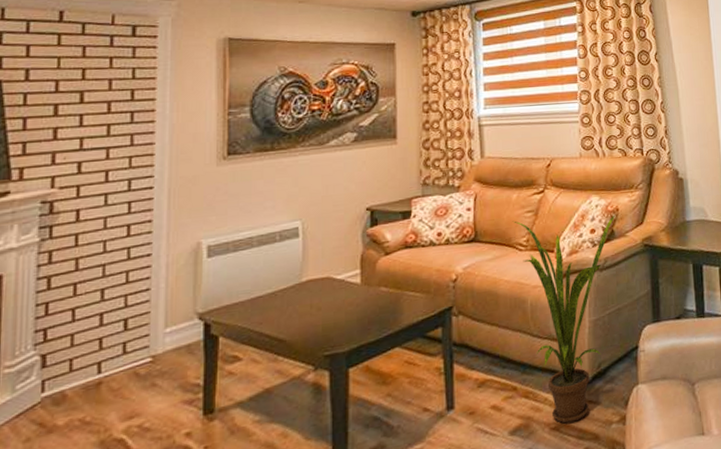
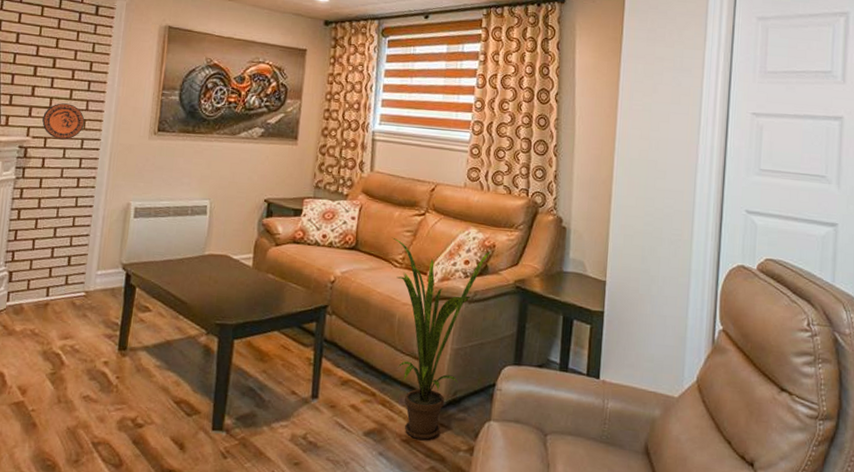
decorative plate: none [72,141,130,185] -> present [42,103,85,140]

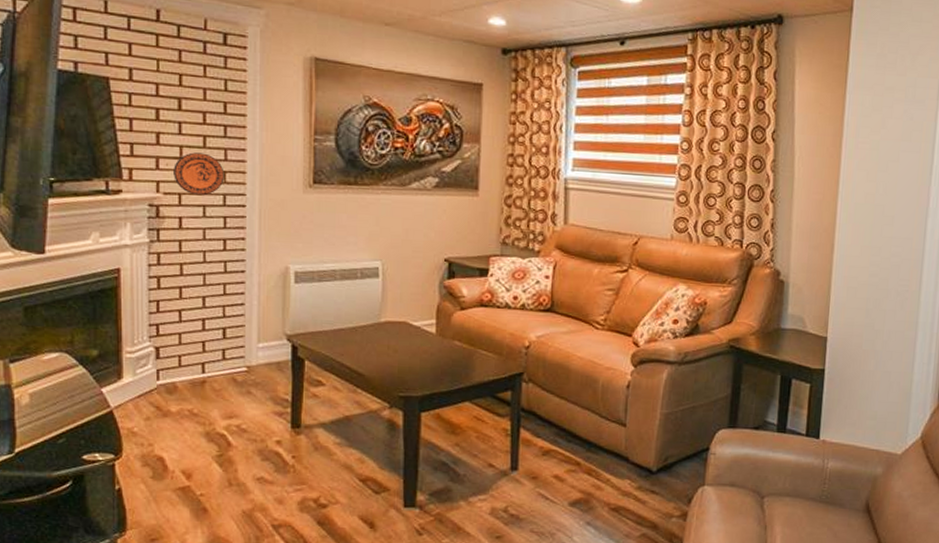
house plant: present [391,237,492,440] -> none [591,296,703,507]

